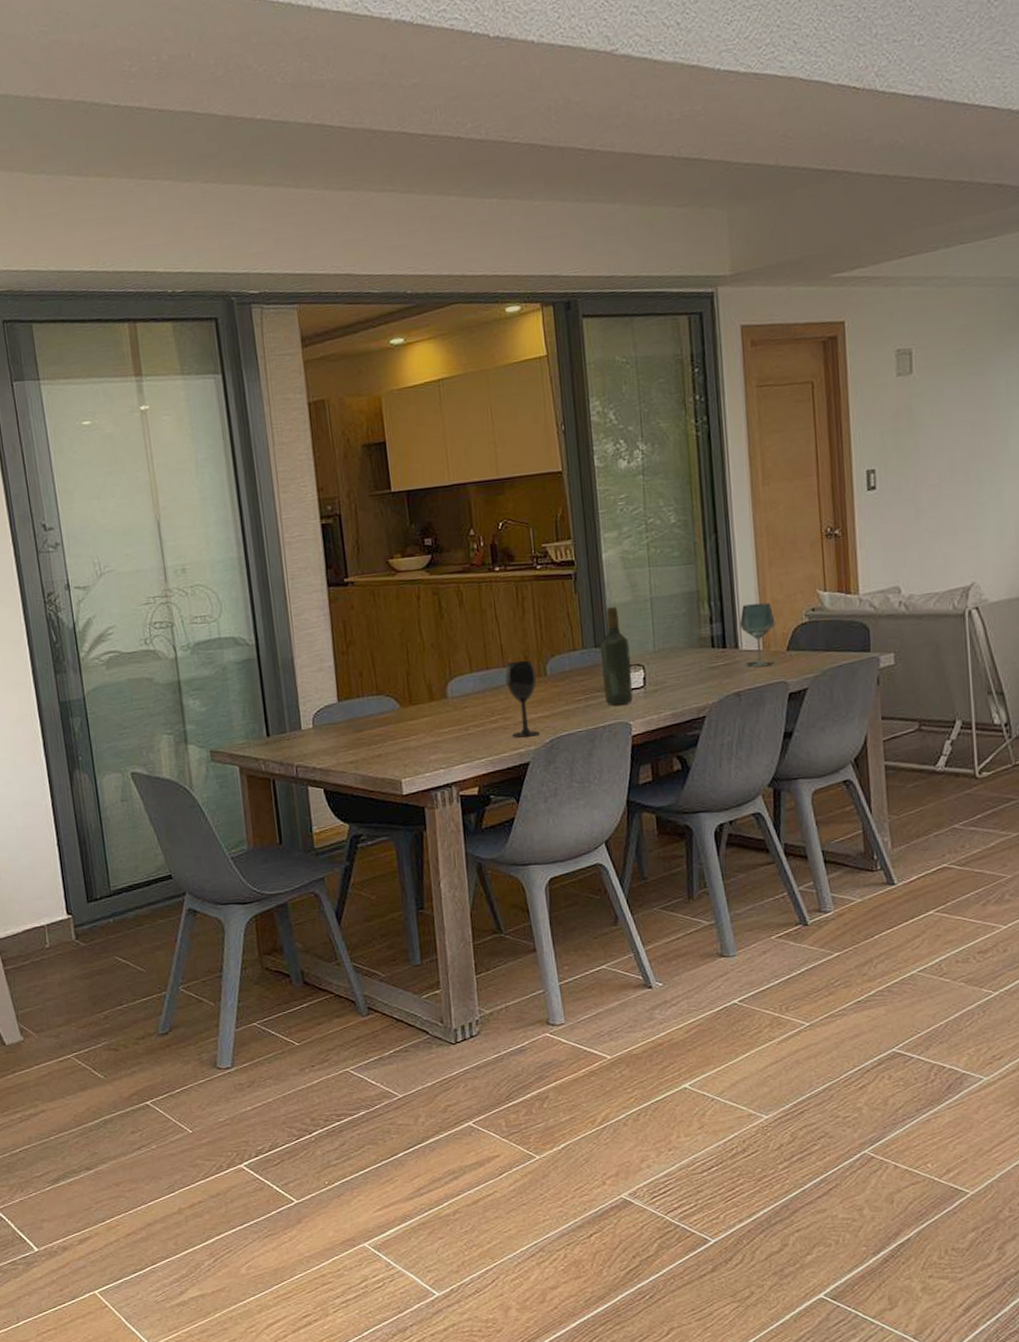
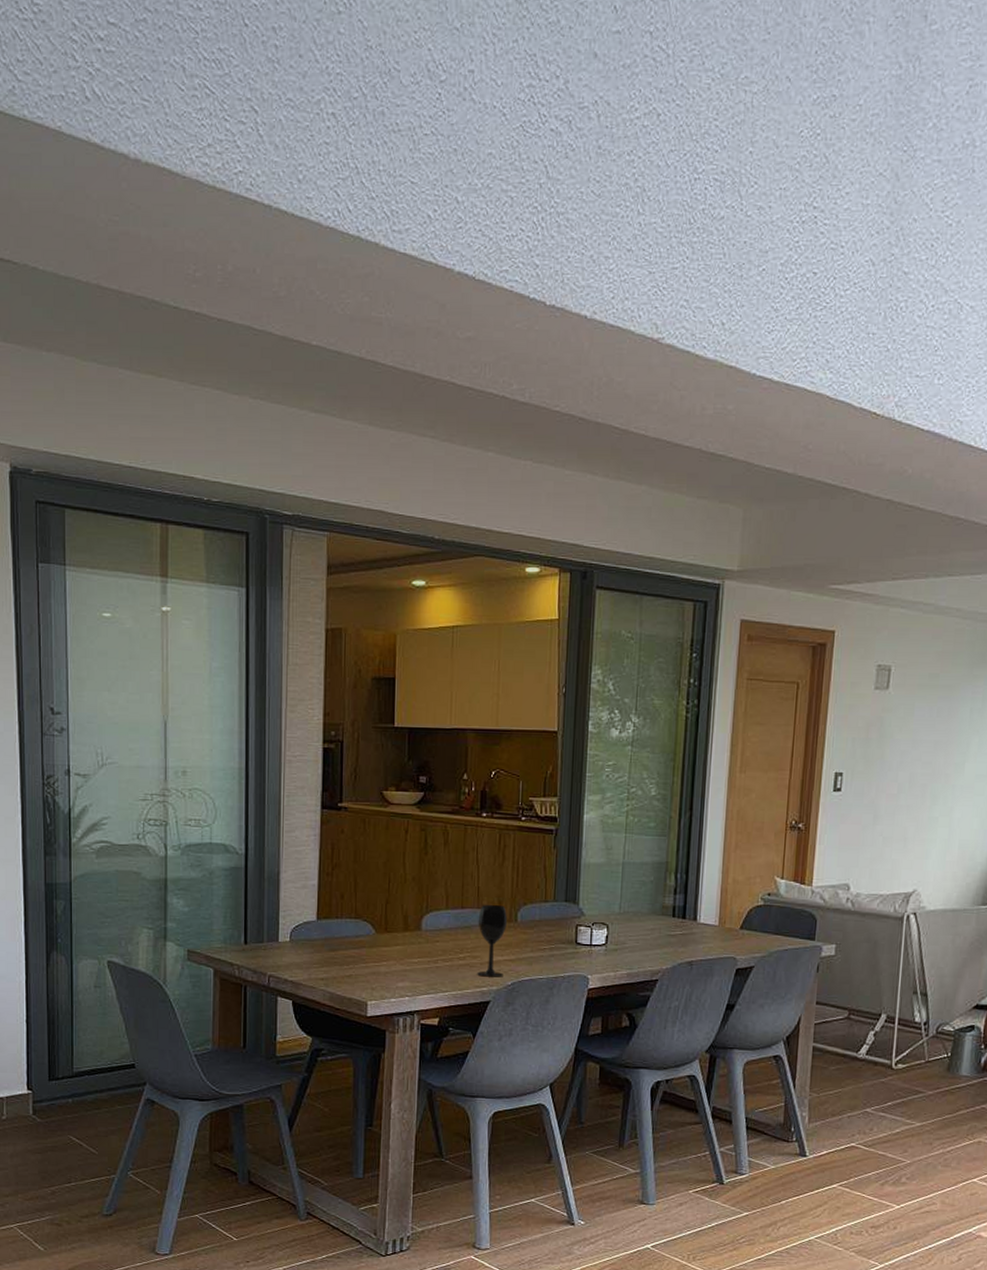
wine bottle: present [599,607,633,706] -> none [567,866,598,959]
wine glass: present [739,602,776,667] -> none [700,881,734,940]

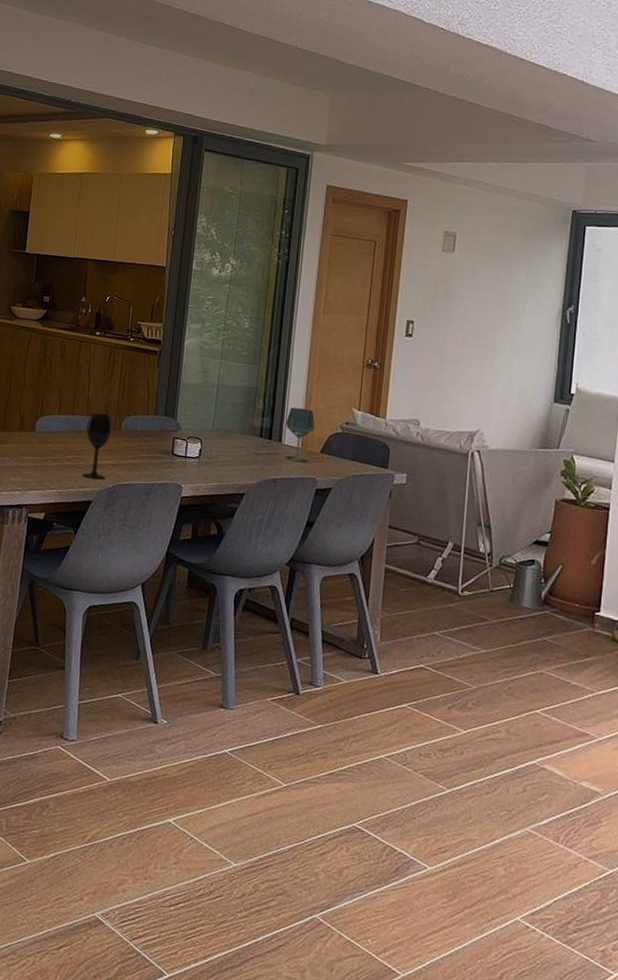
wine glass: none [700,881,734,940] -> present [285,407,315,462]

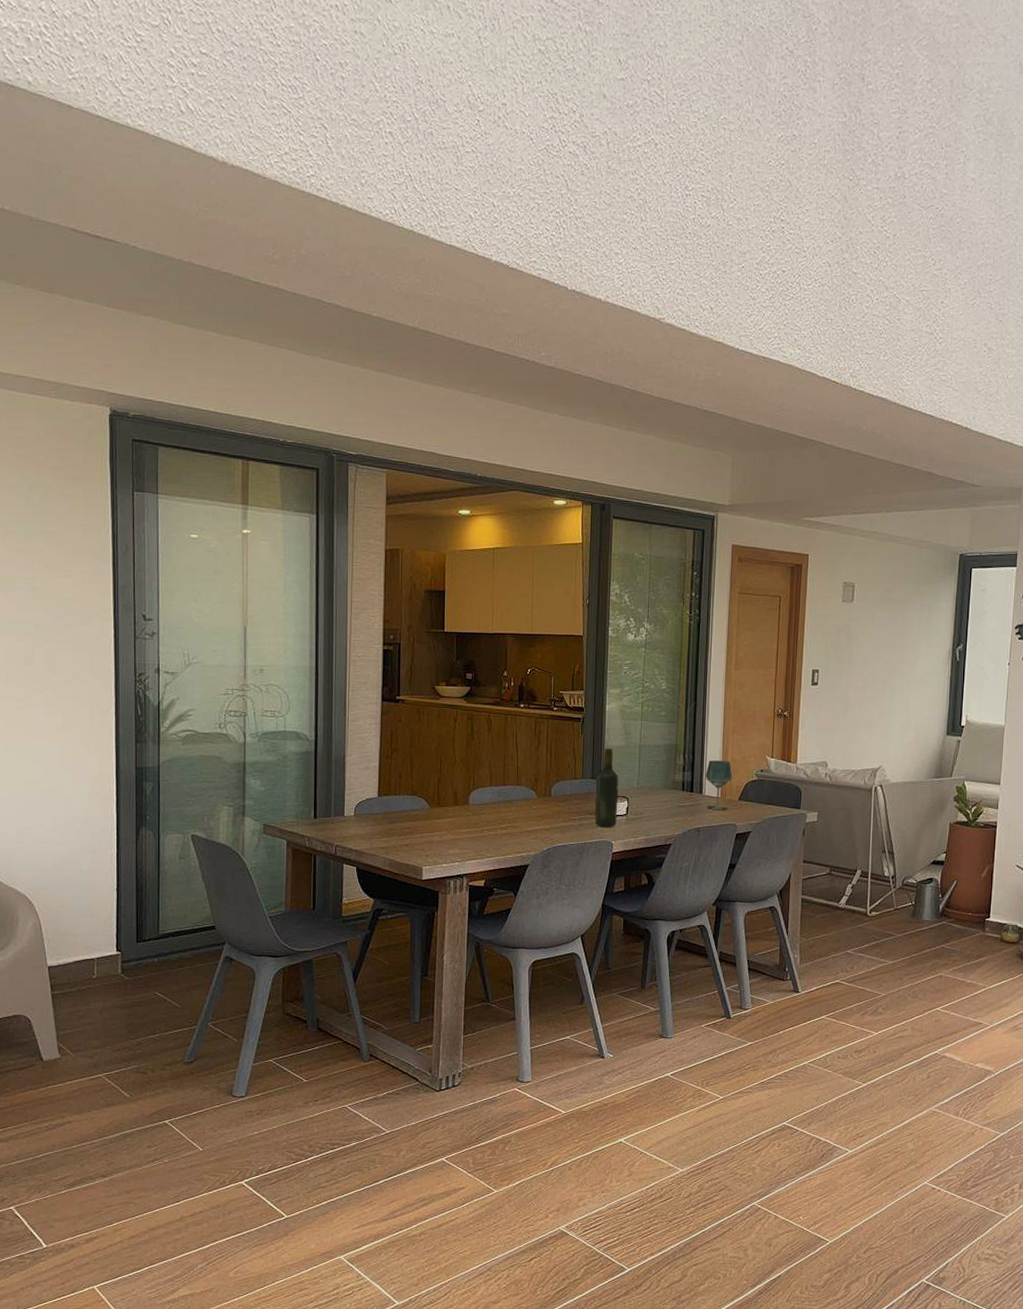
wine glass: present [82,413,113,480] -> none [517,781,543,844]
wine bottle: none [164,385,194,469] -> present [594,749,619,827]

